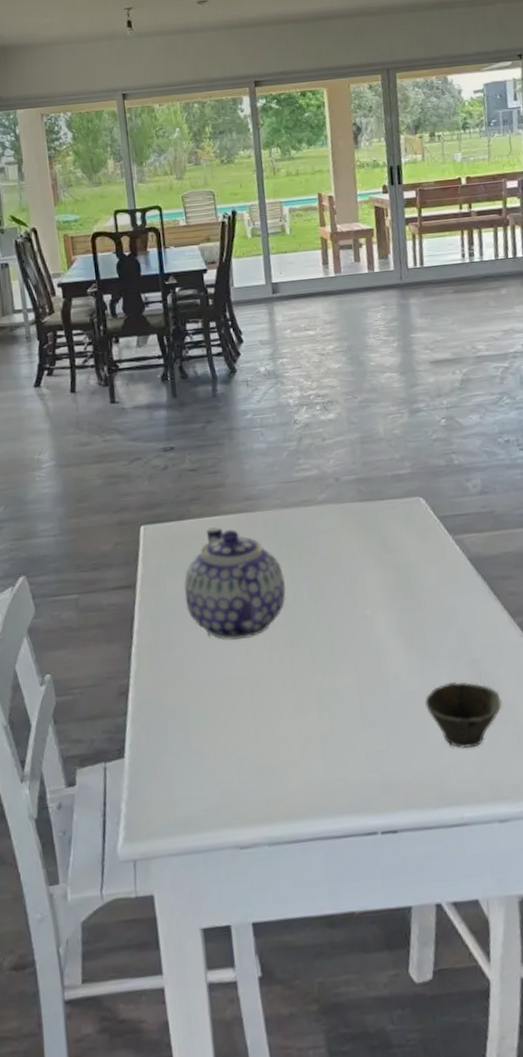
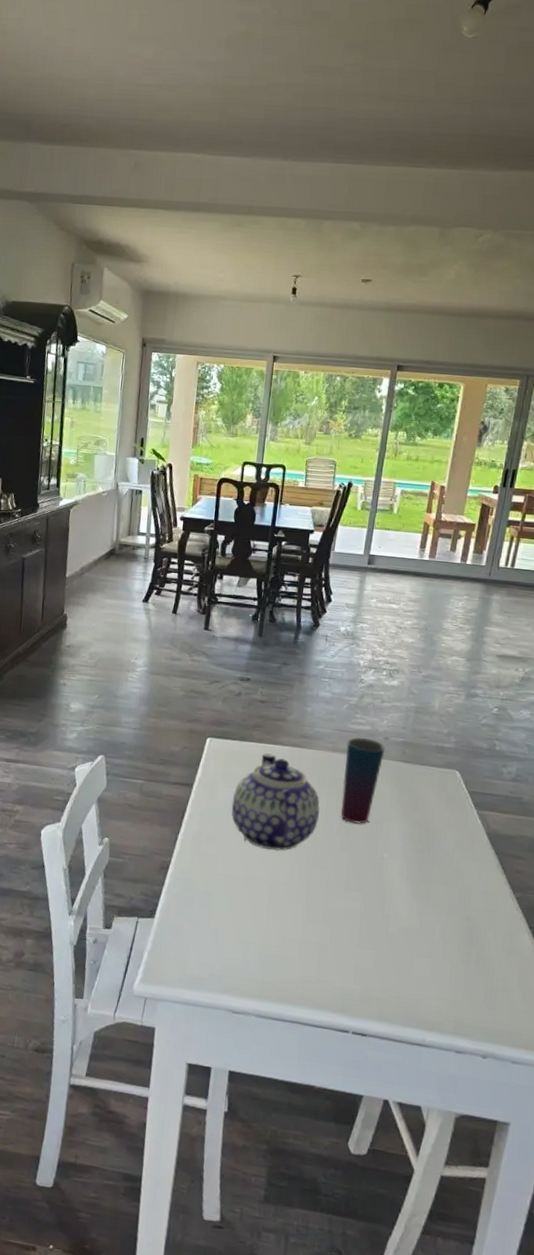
cup: none [296,484,341,585] -> present [341,736,386,824]
cup: present [425,681,502,749] -> none [416,930,484,988]

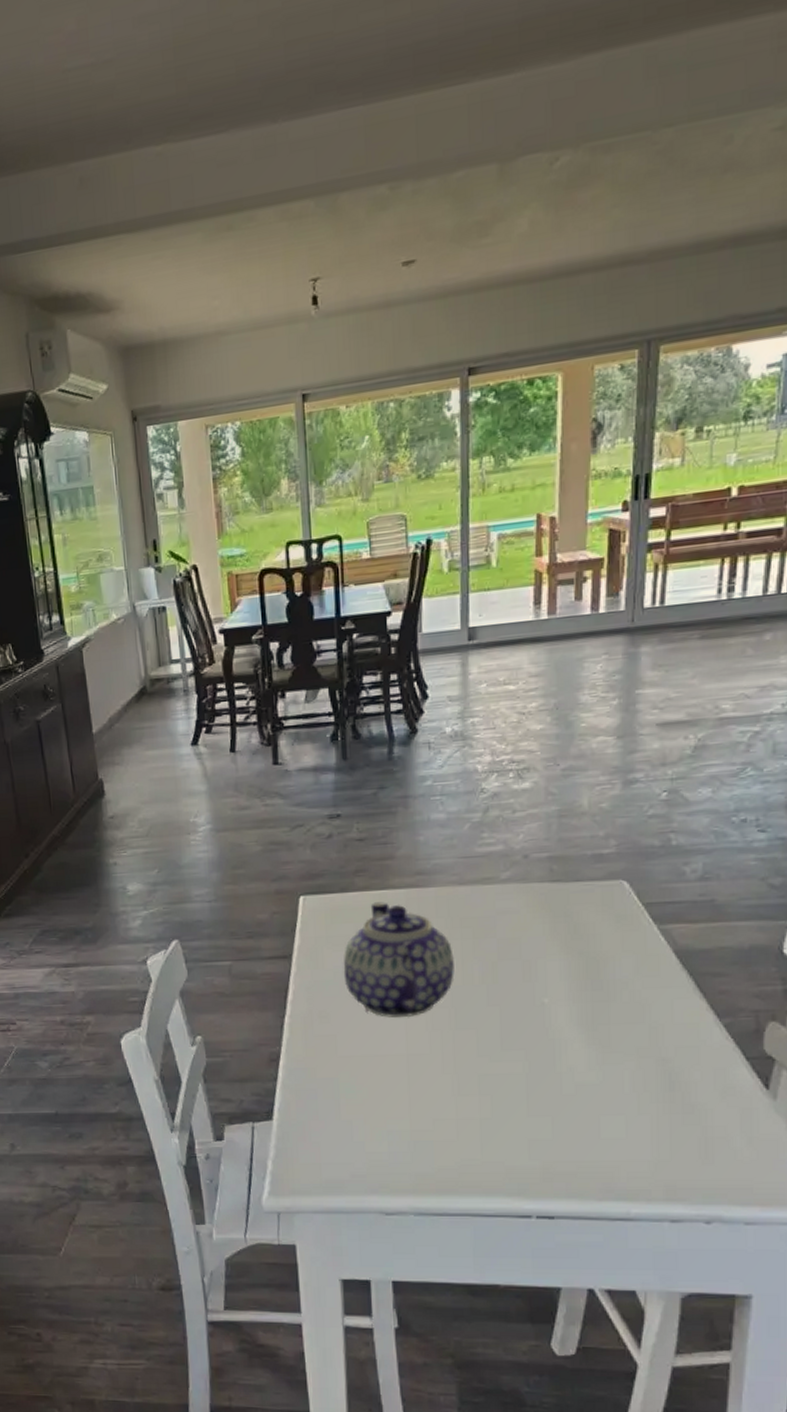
cup: present [341,736,386,824] -> none [476,861,527,968]

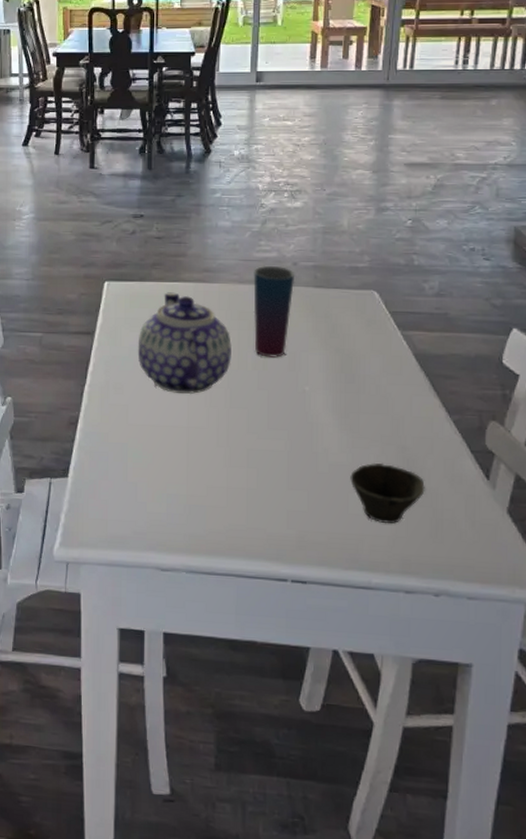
cup: none [476,861,527,968] -> present [253,265,295,358]
cup: none [601,1078,691,1146] -> present [350,462,425,524]

